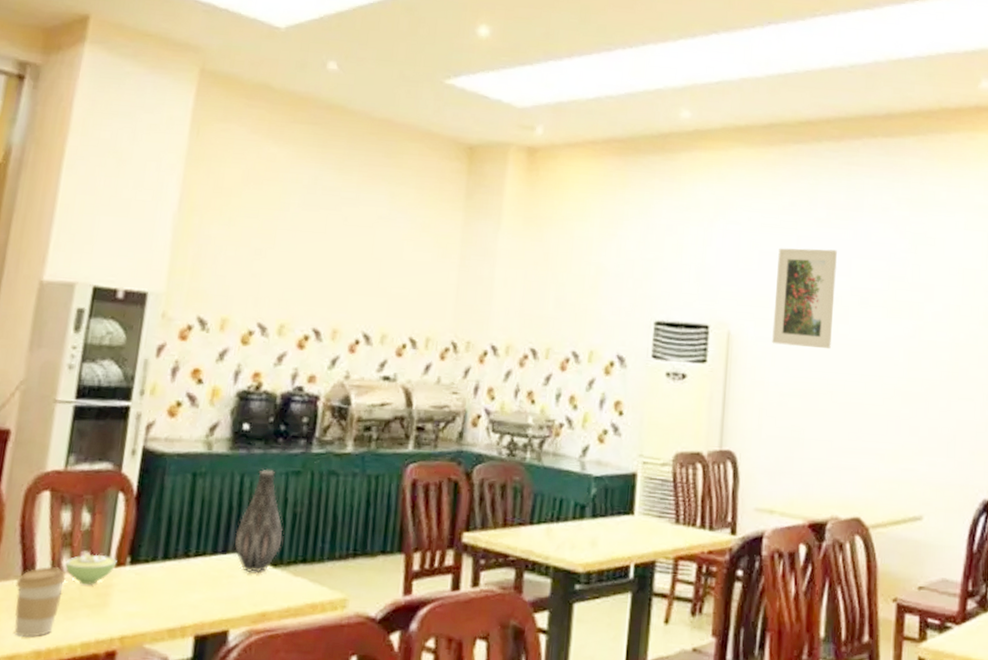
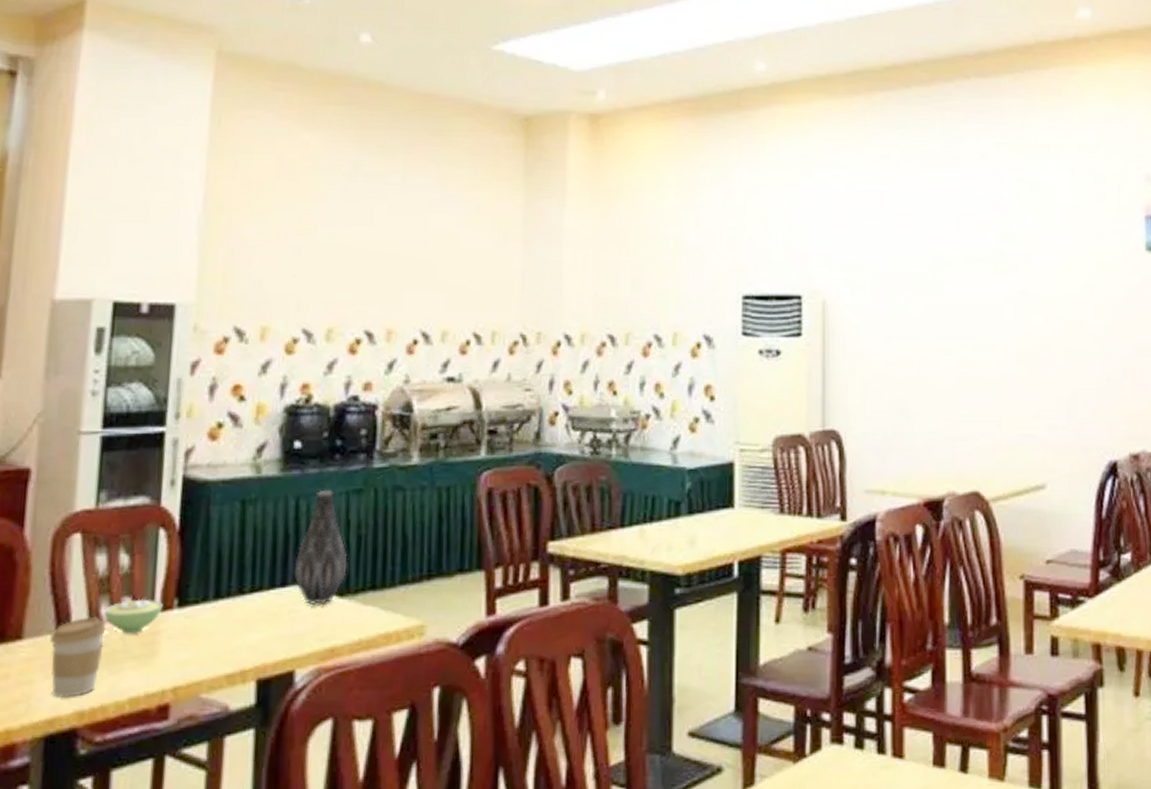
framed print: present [772,248,837,349] -> none [871,203,936,312]

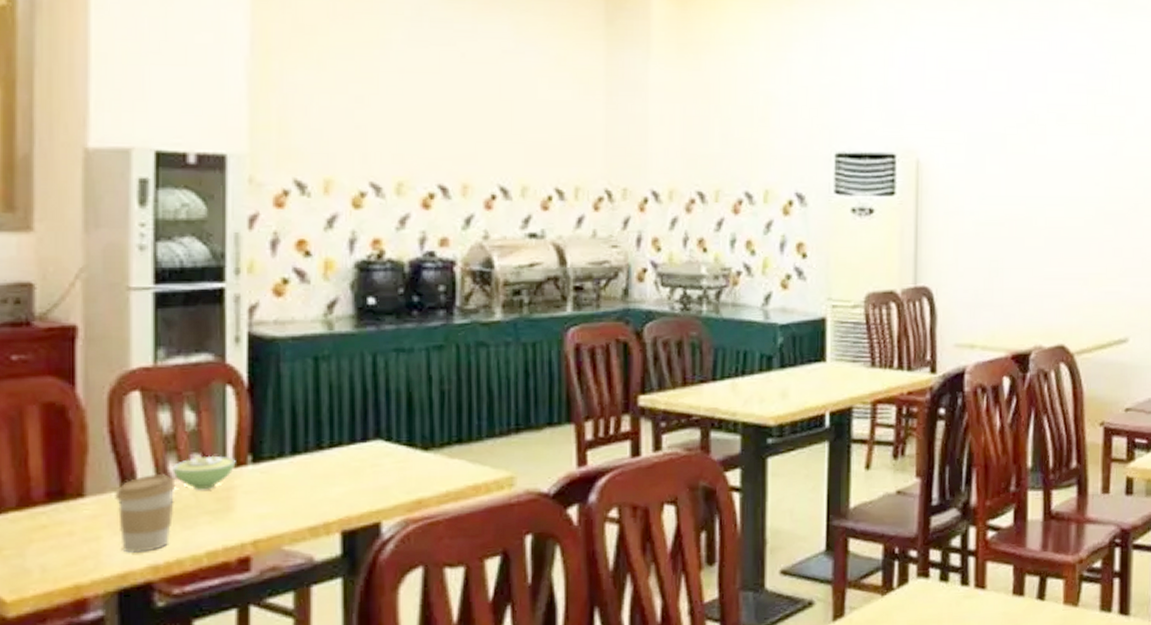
vase: present [294,490,348,606] -> none [374,347,431,460]

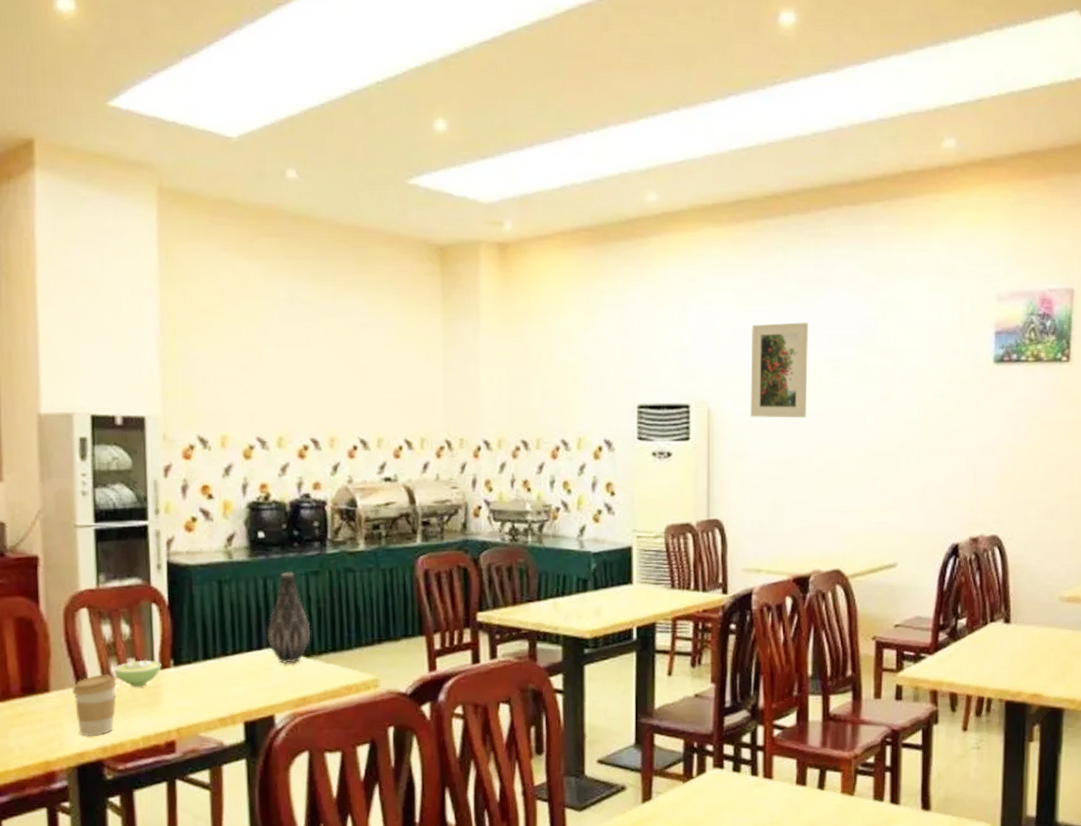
vase: none [374,347,431,460] -> present [267,572,311,665]
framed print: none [965,63,1031,172] -> present [750,322,808,418]

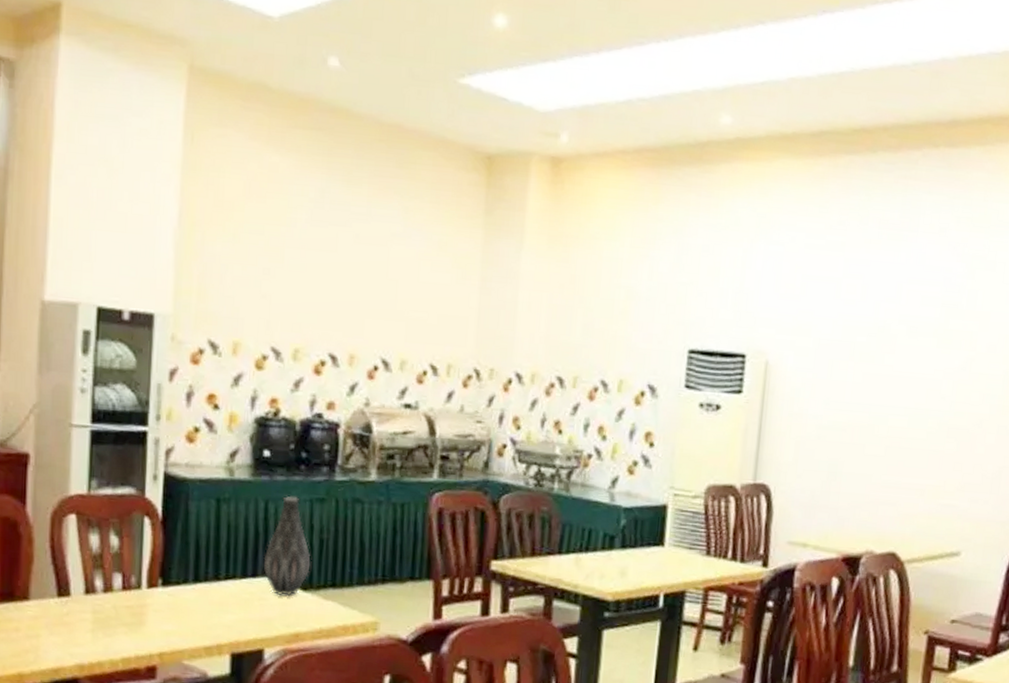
coffee cup: present [72,673,117,737] -> none [52,586,101,653]
sugar bowl: present [114,660,162,688] -> none [98,574,149,605]
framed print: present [750,322,808,418] -> none [812,271,887,381]

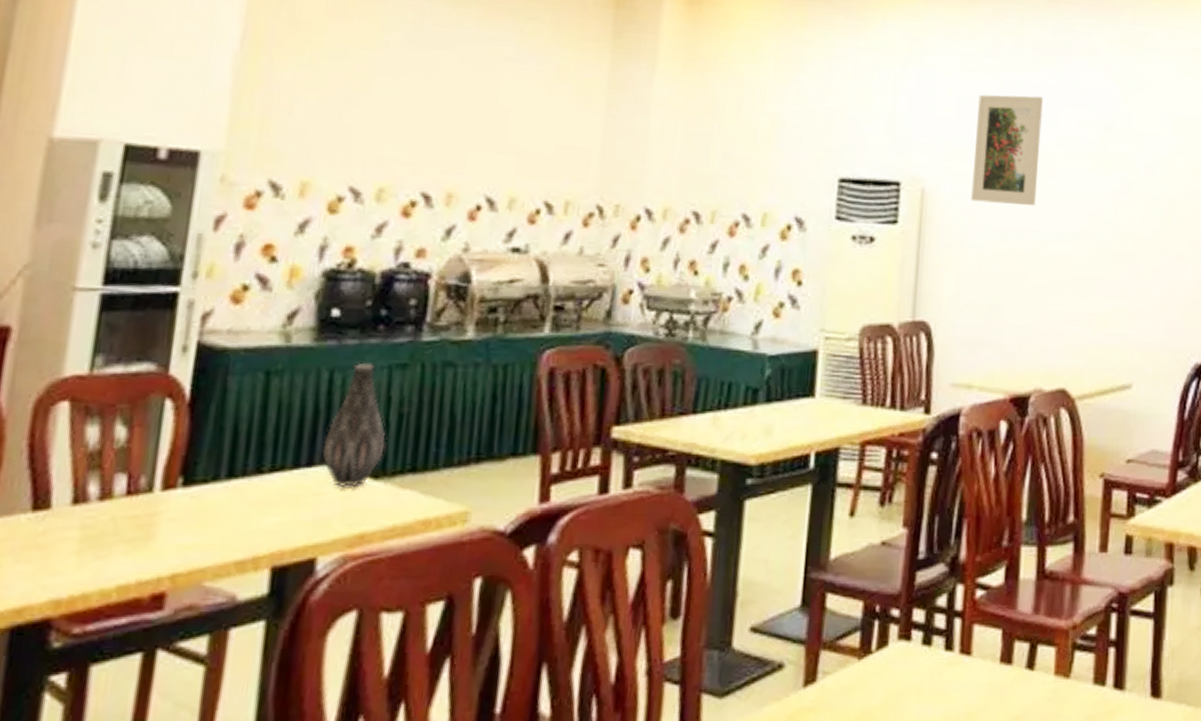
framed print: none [812,271,887,381] -> present [971,94,1043,206]

